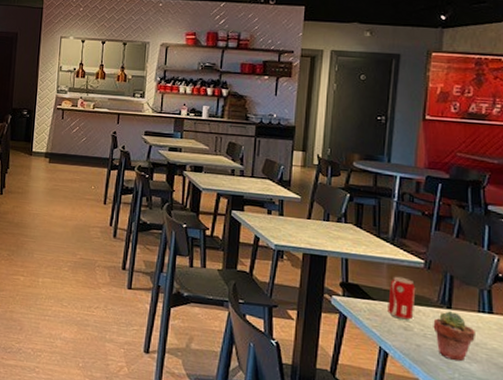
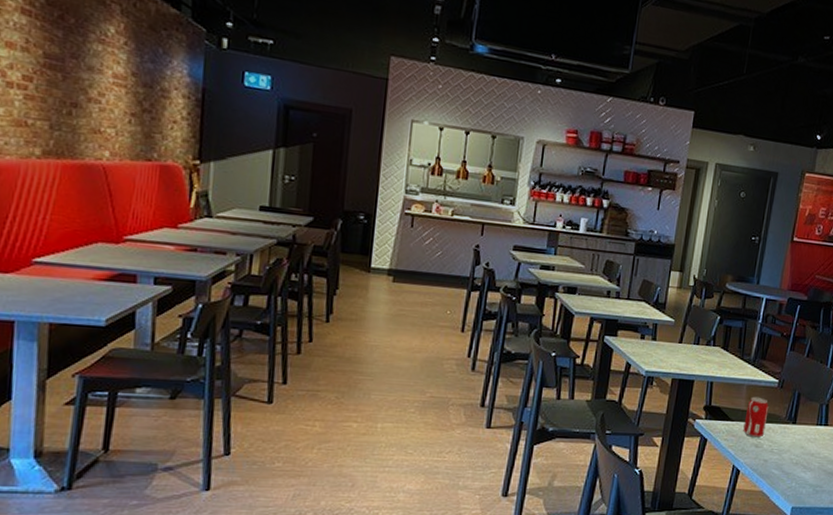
potted succulent: present [433,311,475,362] -> none [779,426,813,472]

